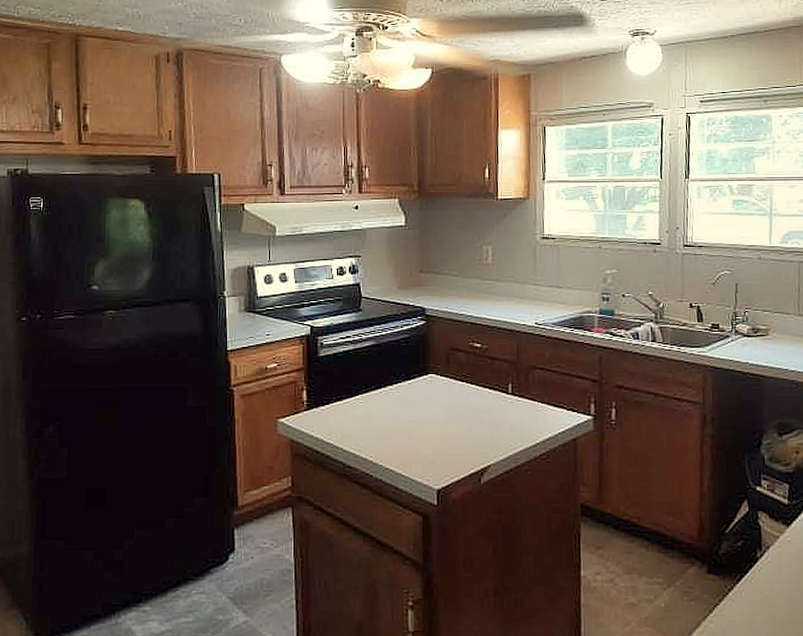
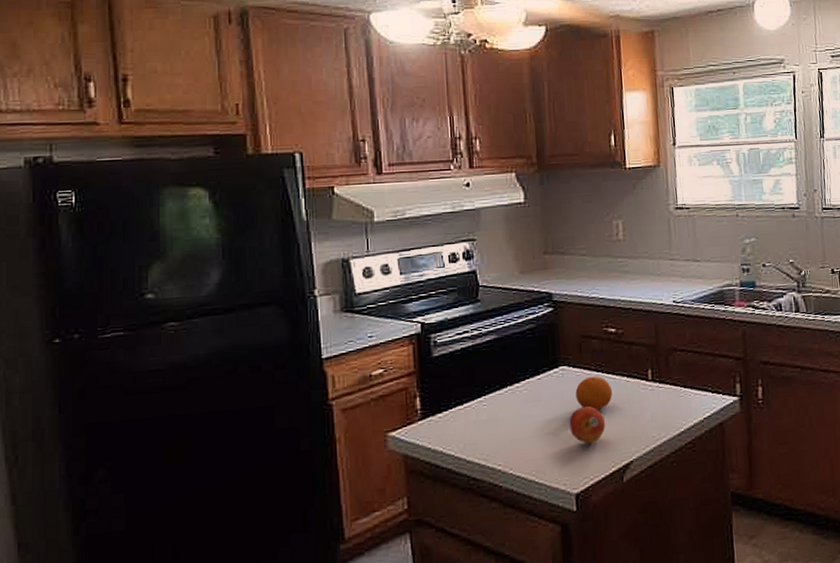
fruit: none [435,412,468,446] -> present [569,406,606,444]
fruit: none [441,385,476,416] -> present [575,376,613,410]

